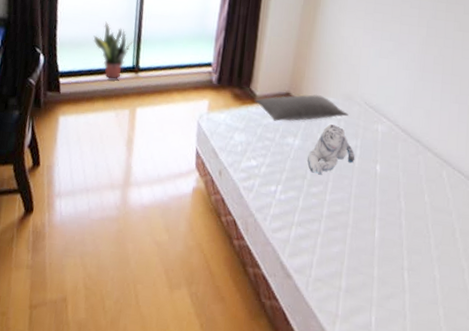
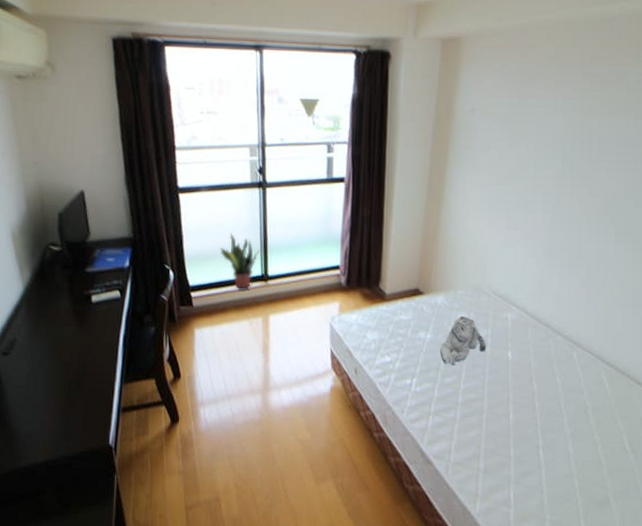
pillow: present [254,94,349,122] -> none [384,289,478,317]

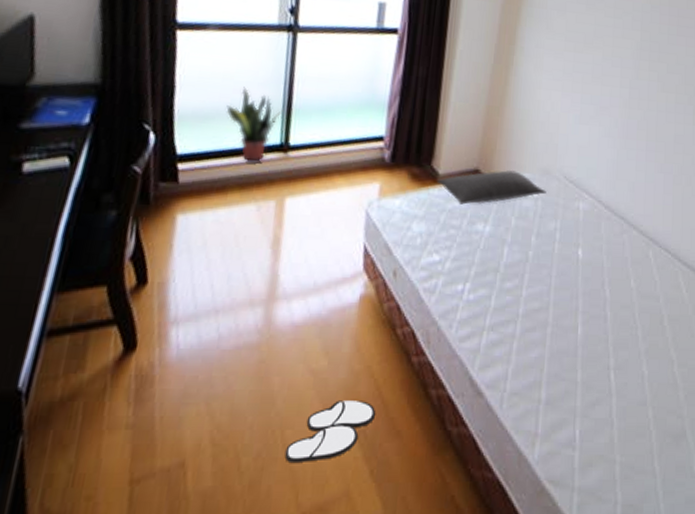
slippers: none [286,462,349,503] -> present [284,400,375,462]
pillow: none [384,289,478,317] -> present [436,170,546,205]
plush toy: present [440,315,486,366] -> none [500,203,554,266]

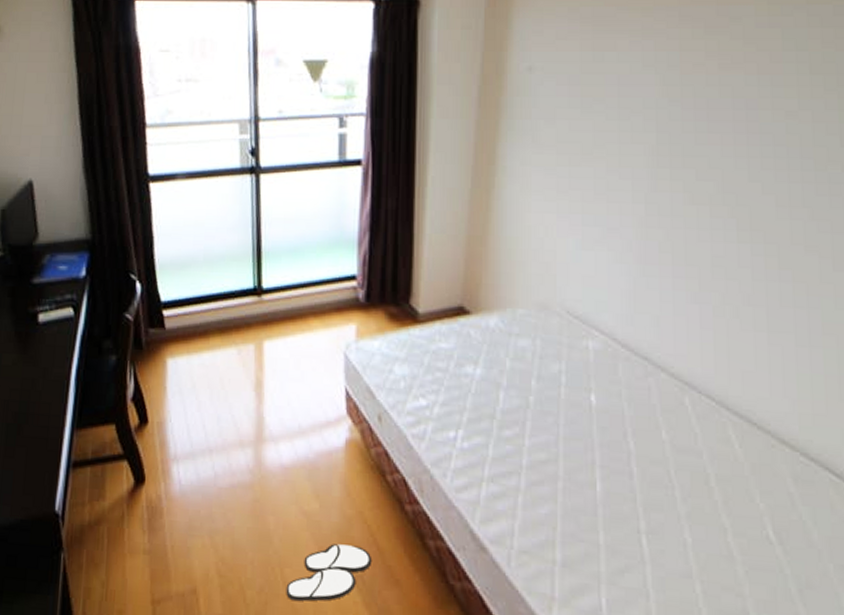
potted plant: present [226,86,283,162] -> none [200,233,254,306]
pillow: present [436,170,546,205] -> none [416,306,546,345]

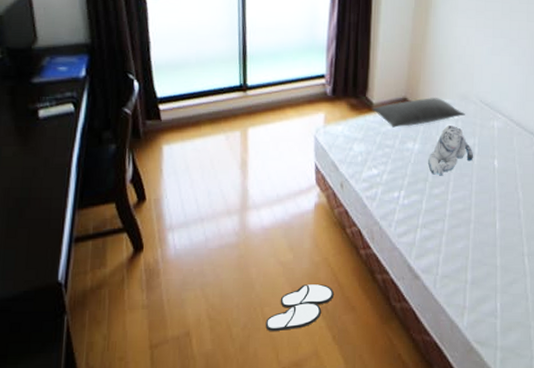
pillow: none [416,306,546,345] -> present [371,97,465,128]
plush toy: none [495,343,559,413] -> present [428,124,473,176]

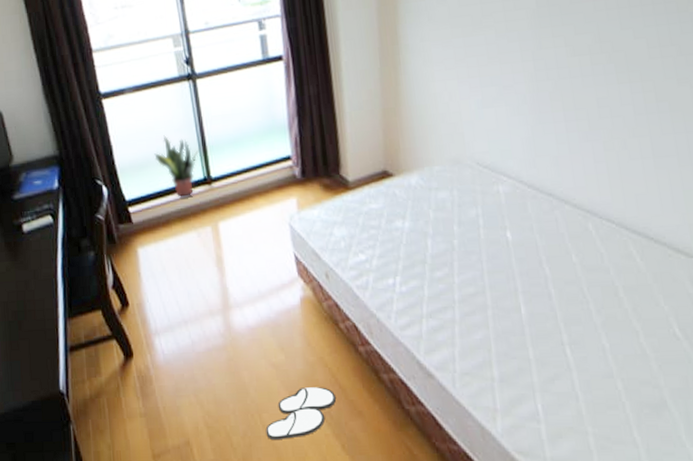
potted plant: none [193,39,240,101] -> present [154,135,200,196]
pillow: present [371,97,465,128] -> none [347,166,461,206]
plush toy: present [428,124,473,176] -> none [423,195,479,256]

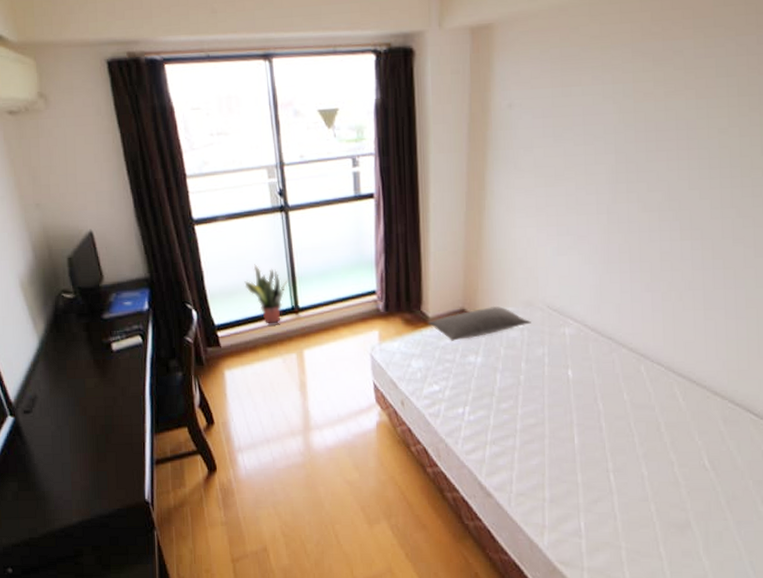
slippers: present [266,387,336,440] -> none [337,503,403,548]
pillow: none [347,166,461,206] -> present [427,306,531,341]

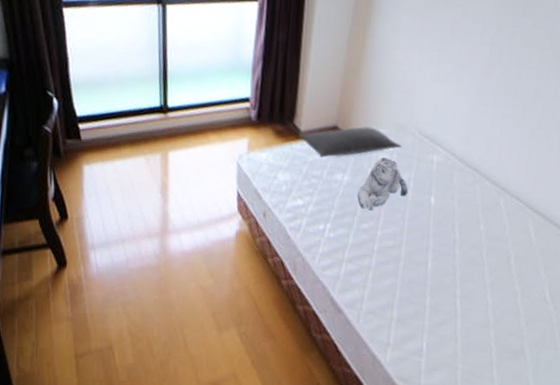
potted plant: present [244,264,289,324] -> none [112,56,160,122]
plush toy: none [493,334,543,390] -> present [358,156,408,211]

